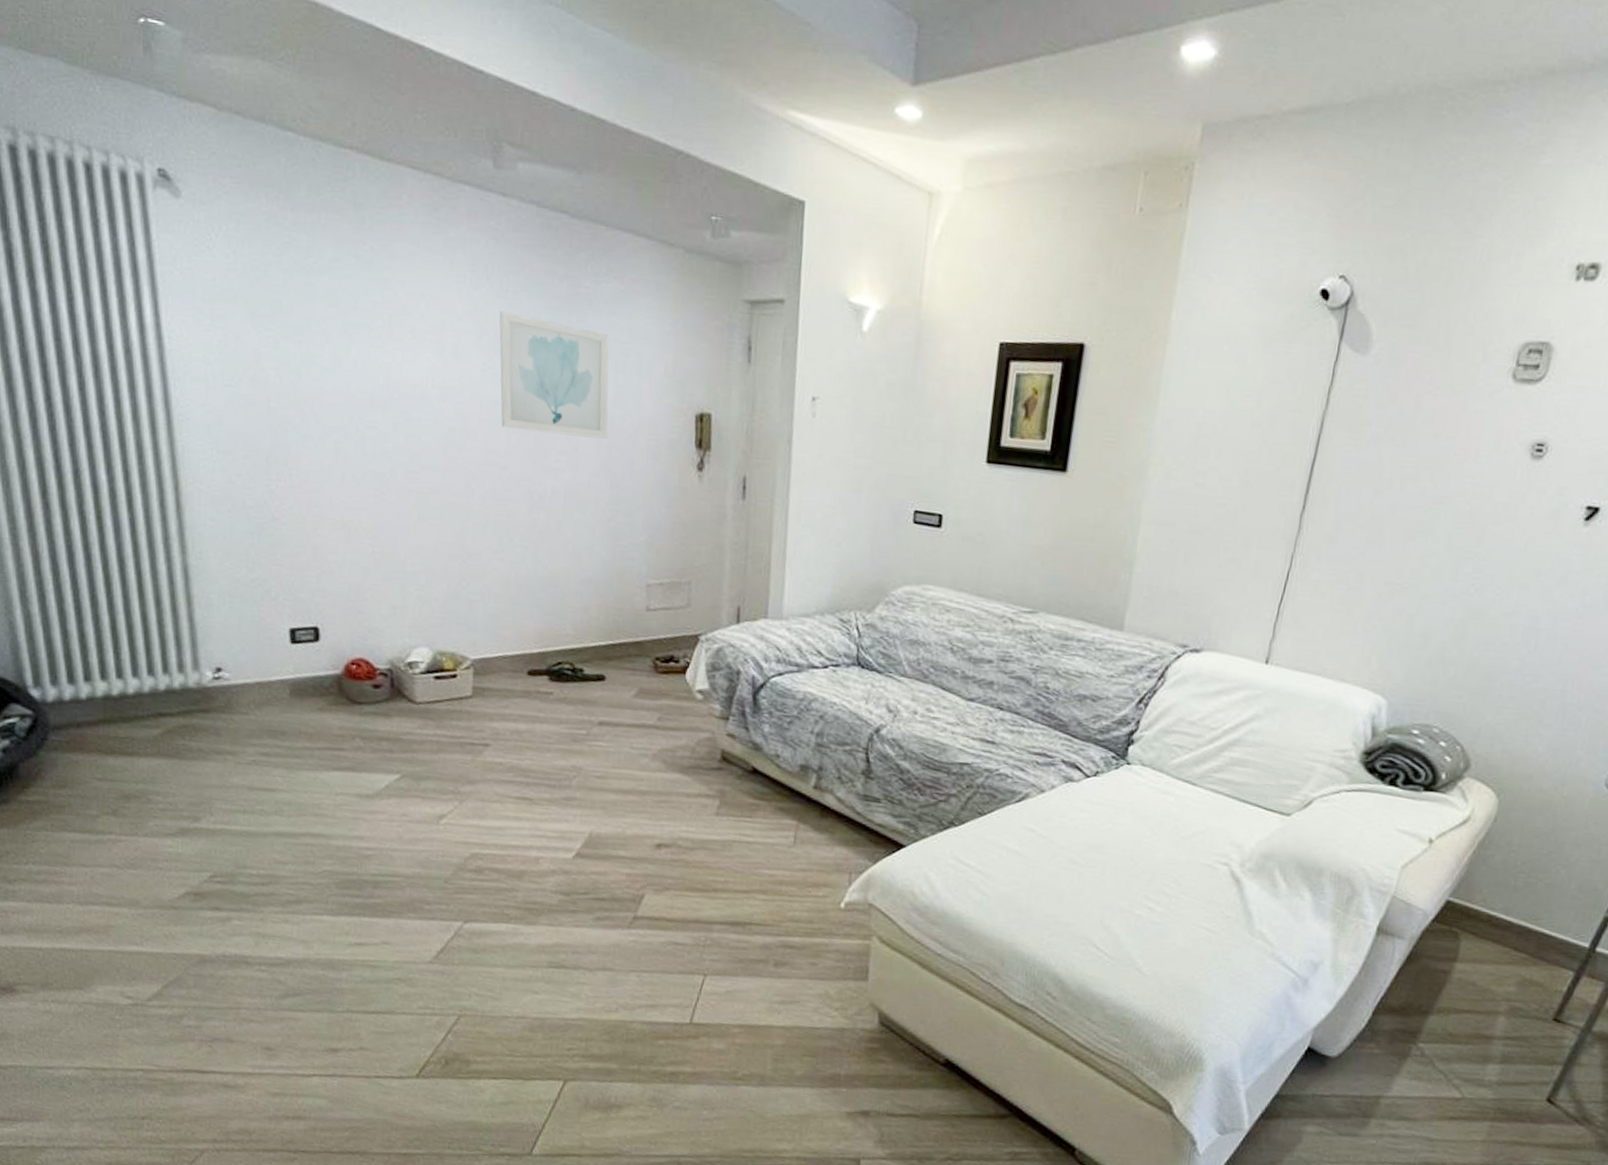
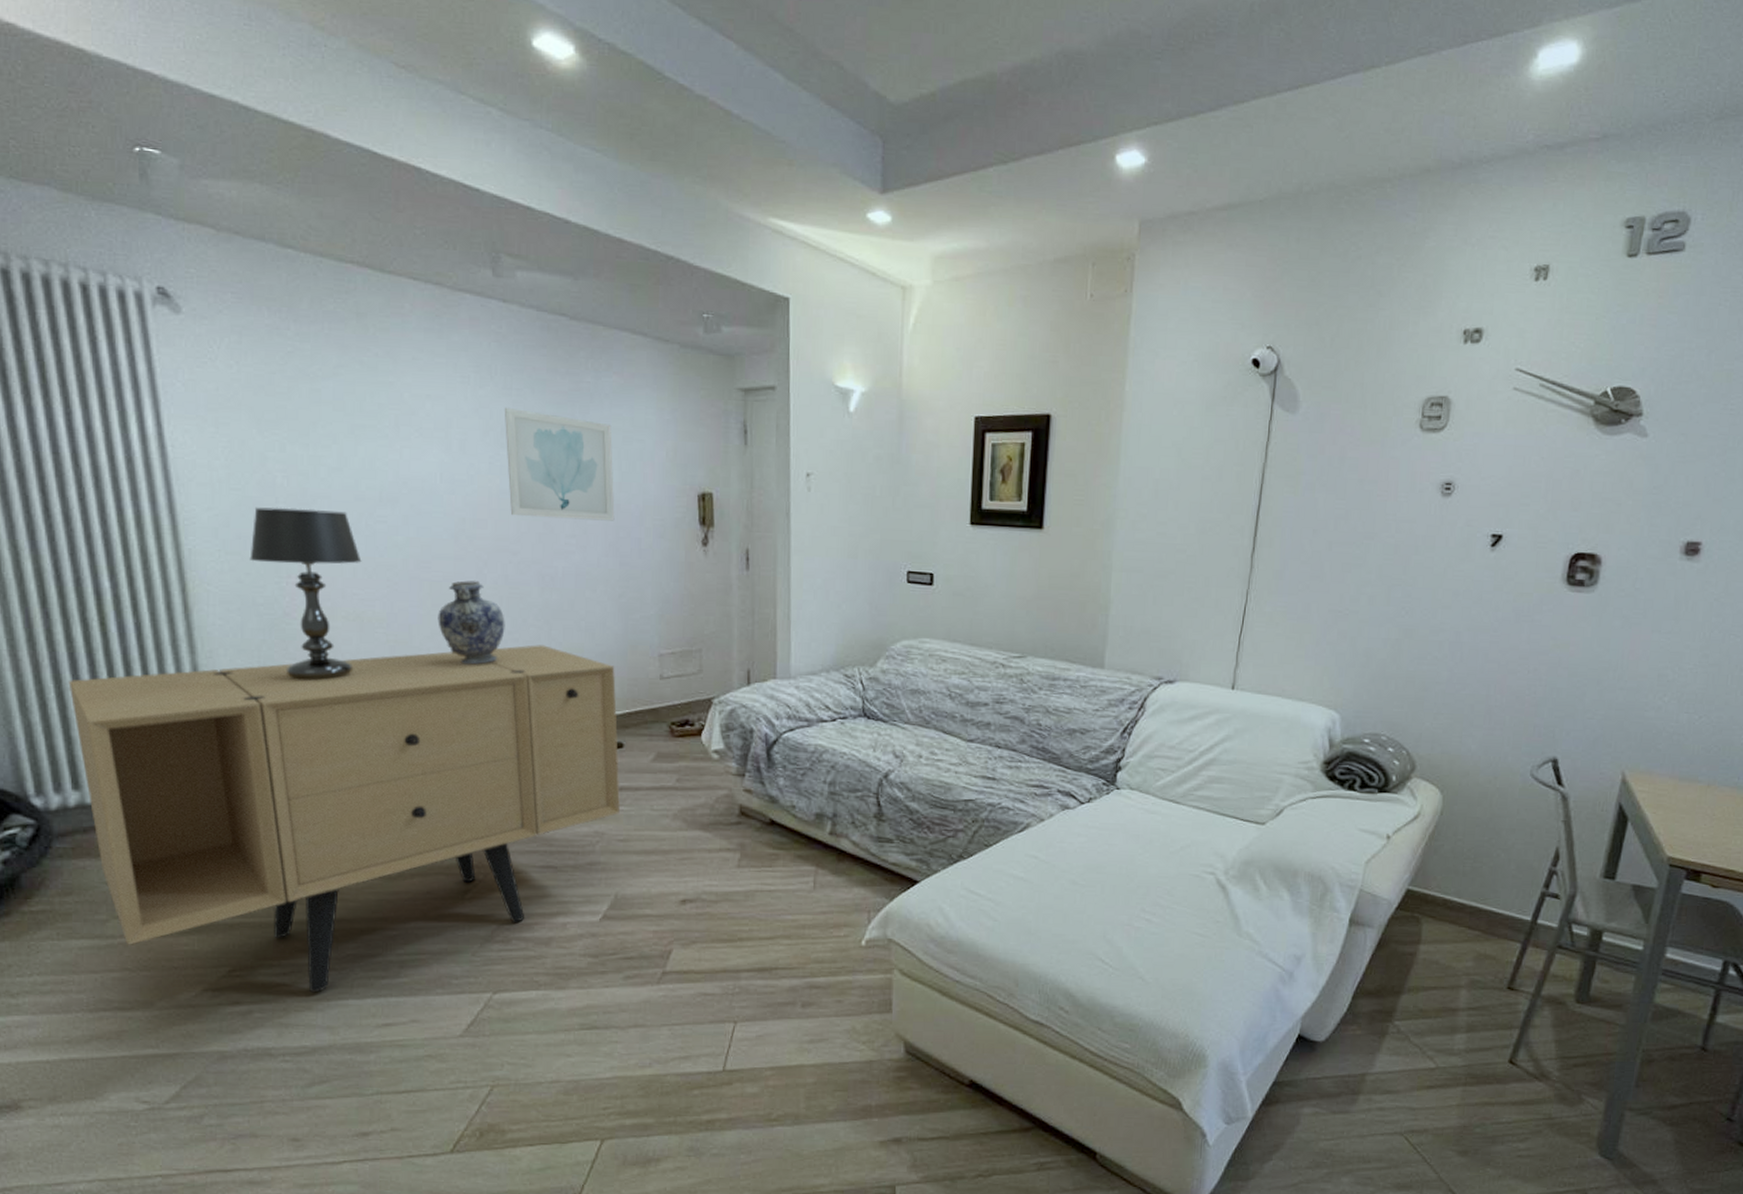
sideboard: none [66,566,601,906] -> present [68,645,620,993]
table lamp: none [241,405,351,590] -> present [249,507,362,681]
decorative vase: none [423,494,491,584] -> present [438,580,505,665]

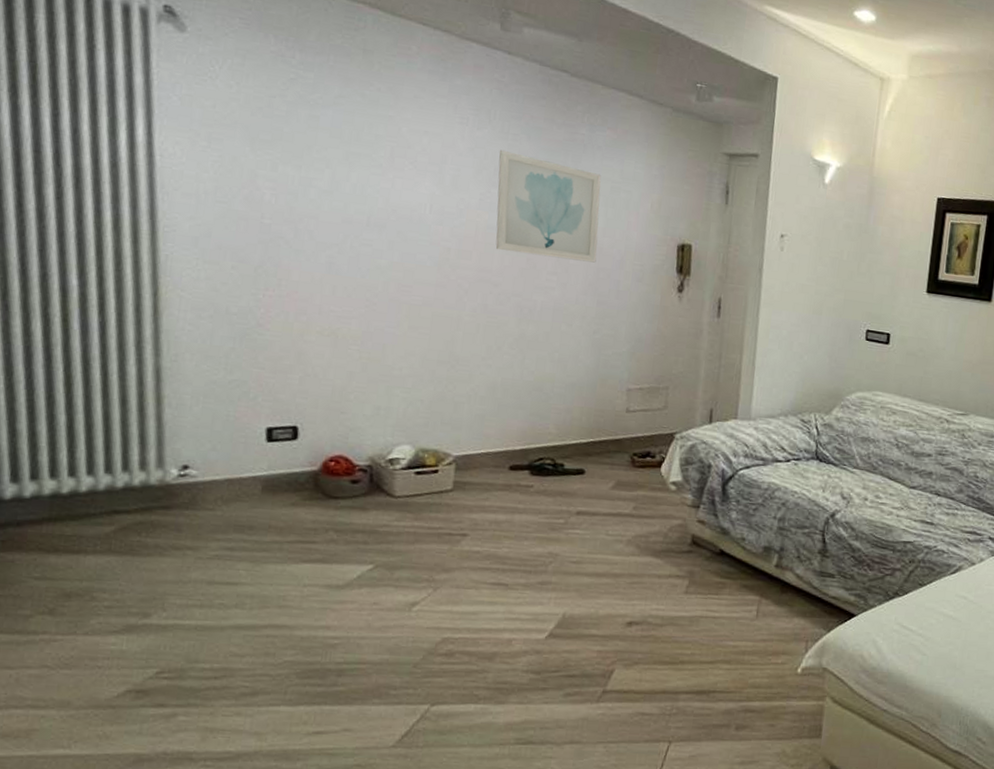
sideboard: present [68,645,620,993] -> none [20,371,584,698]
table lamp: present [249,507,362,681] -> none [228,221,343,391]
decorative vase: present [438,580,505,665] -> none [413,306,480,387]

